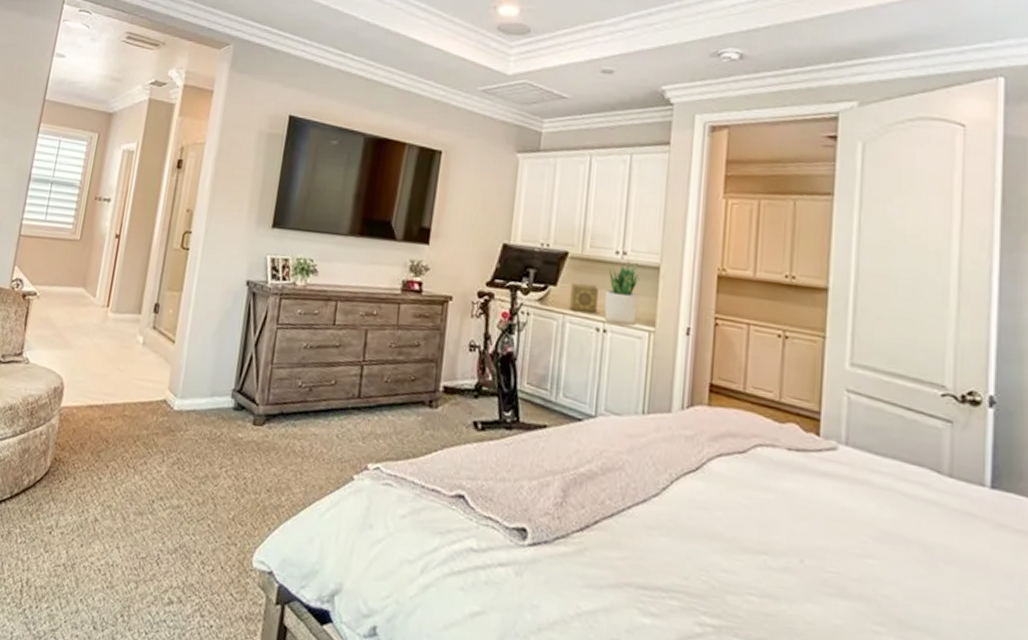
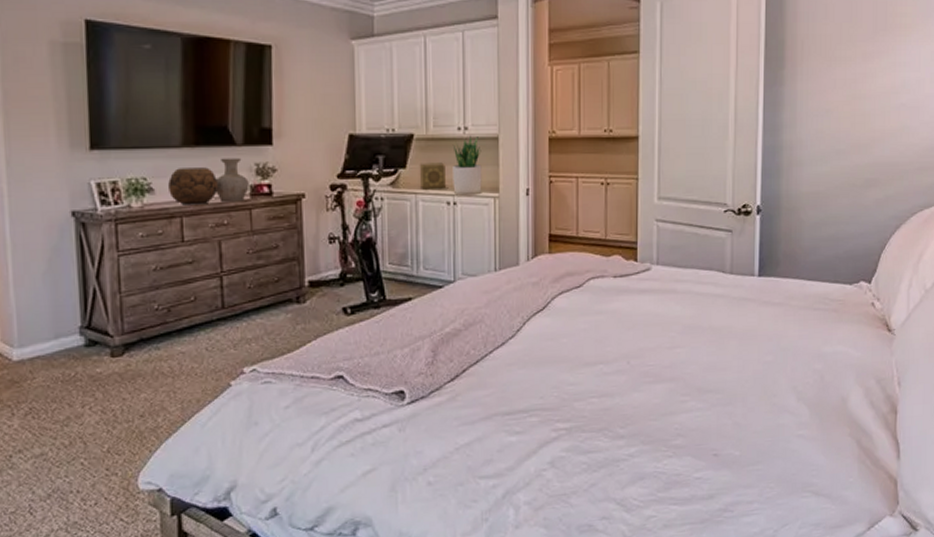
decorative bowl: none [330,254,375,293] -> present [168,167,219,205]
vase: none [371,250,402,296] -> present [215,157,249,203]

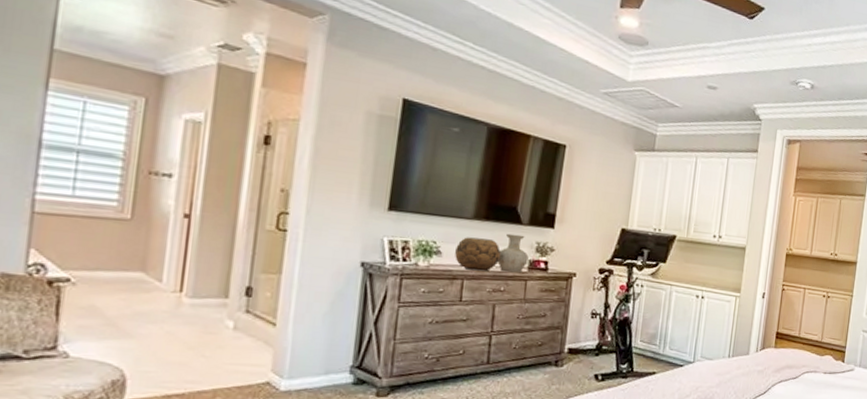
decorative box: present [420,162,446,191] -> none [676,260,699,284]
planter: present [453,137,482,196] -> none [703,244,731,293]

